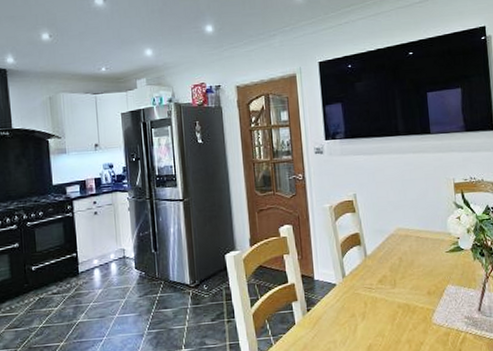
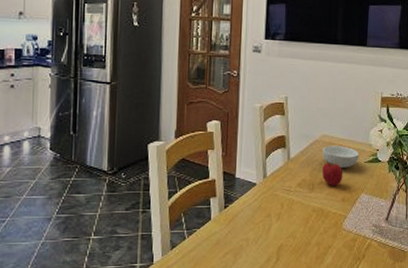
cereal bowl: none [399,237,440,261] -> present [322,146,359,169]
fruit: none [402,255,425,280] -> present [322,162,343,186]

